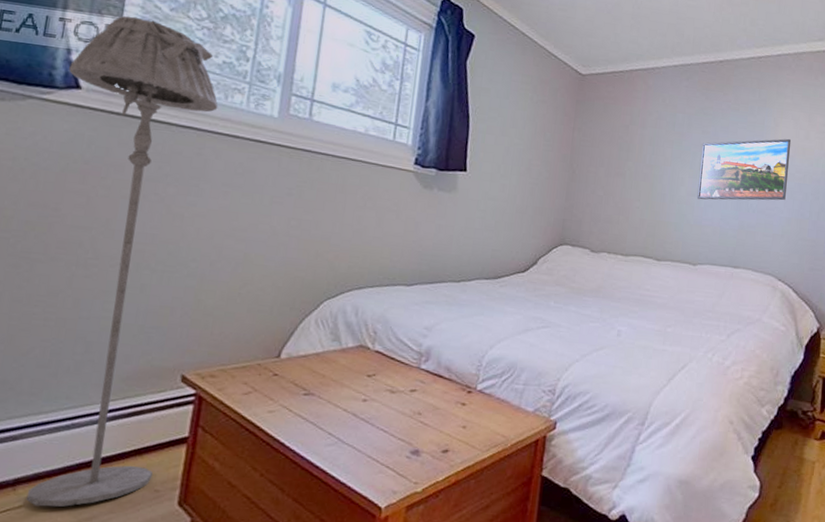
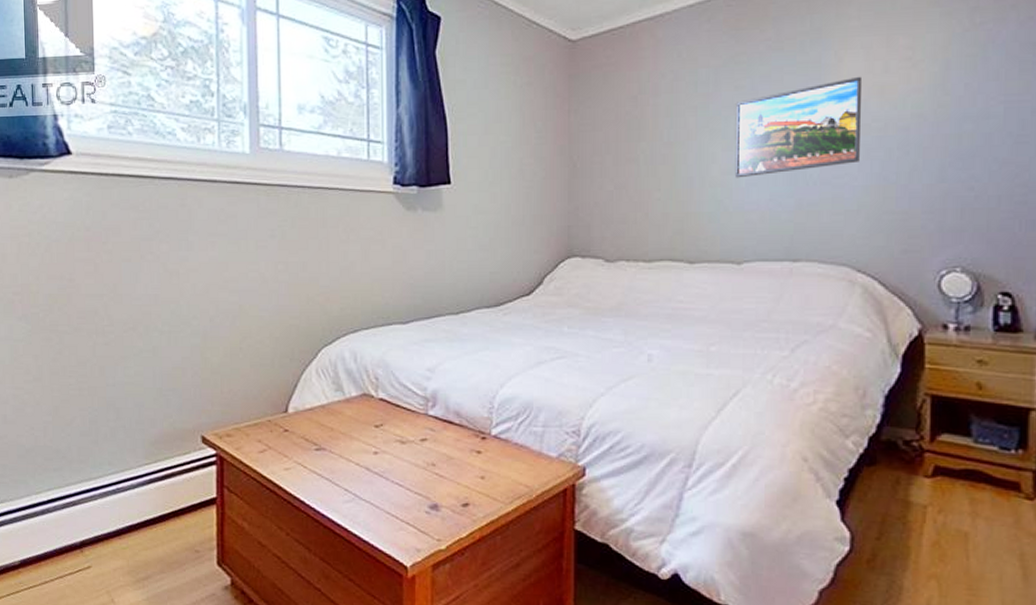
floor lamp: present [26,16,218,507] -> none [58,69,193,567]

